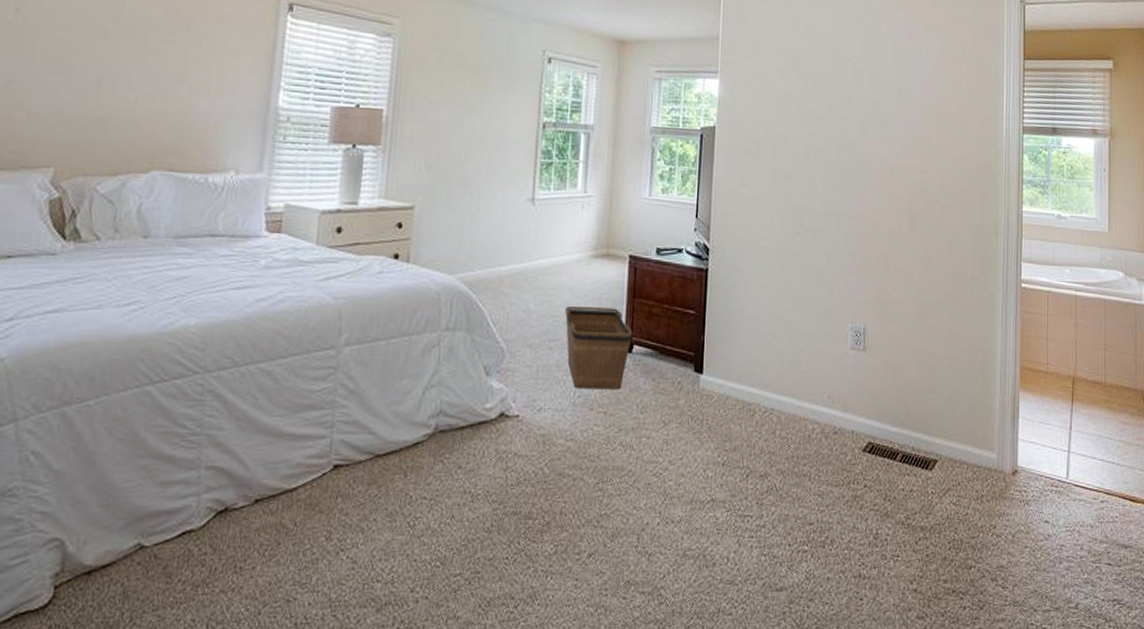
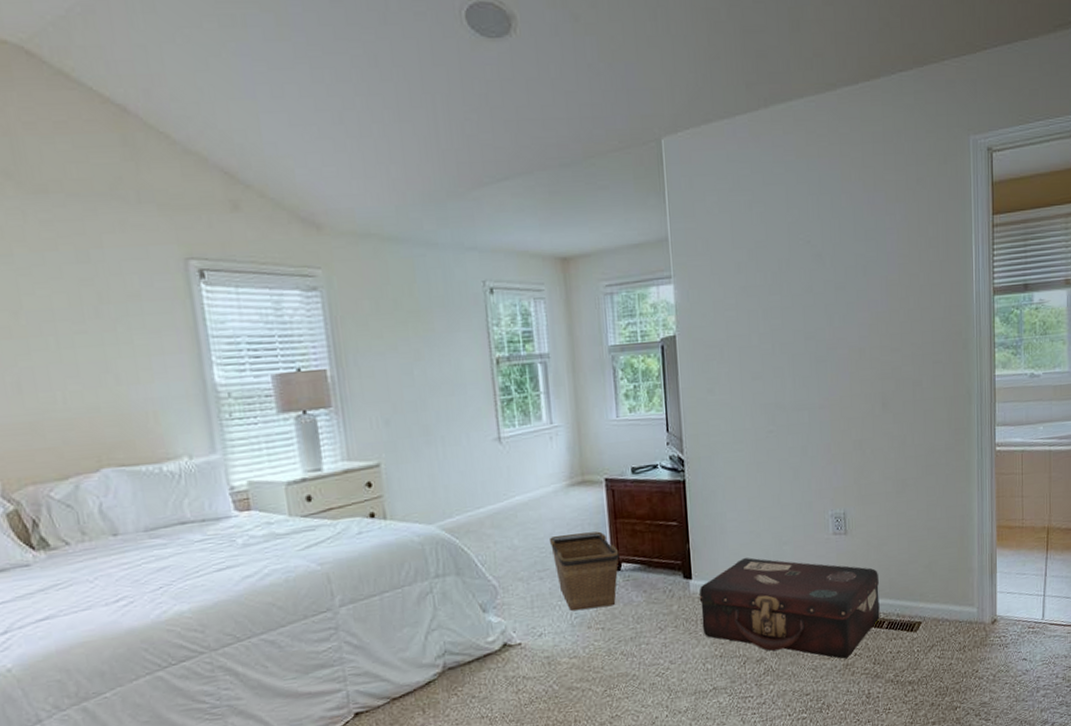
suitcase: none [707,360,895,489] -> present [699,557,880,659]

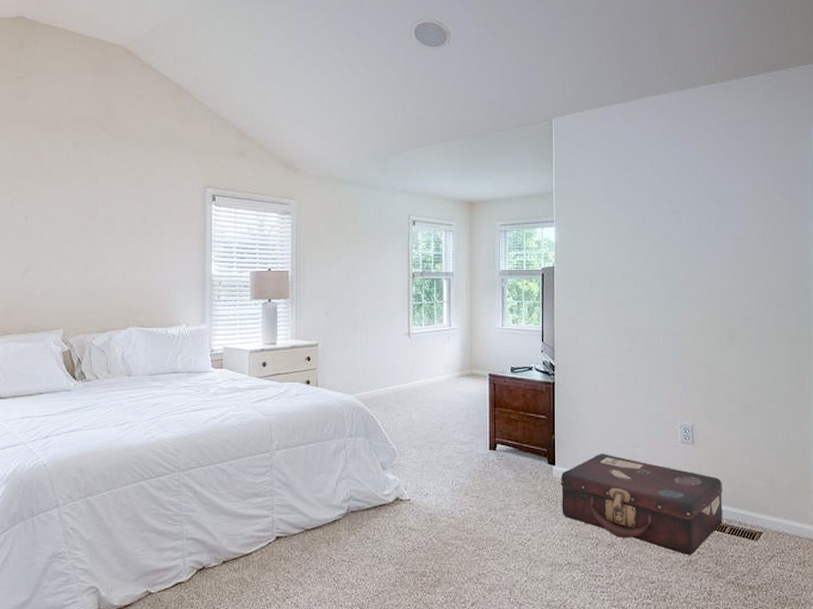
bicycle basket: present [550,531,619,611] -> none [441,416,496,479]

